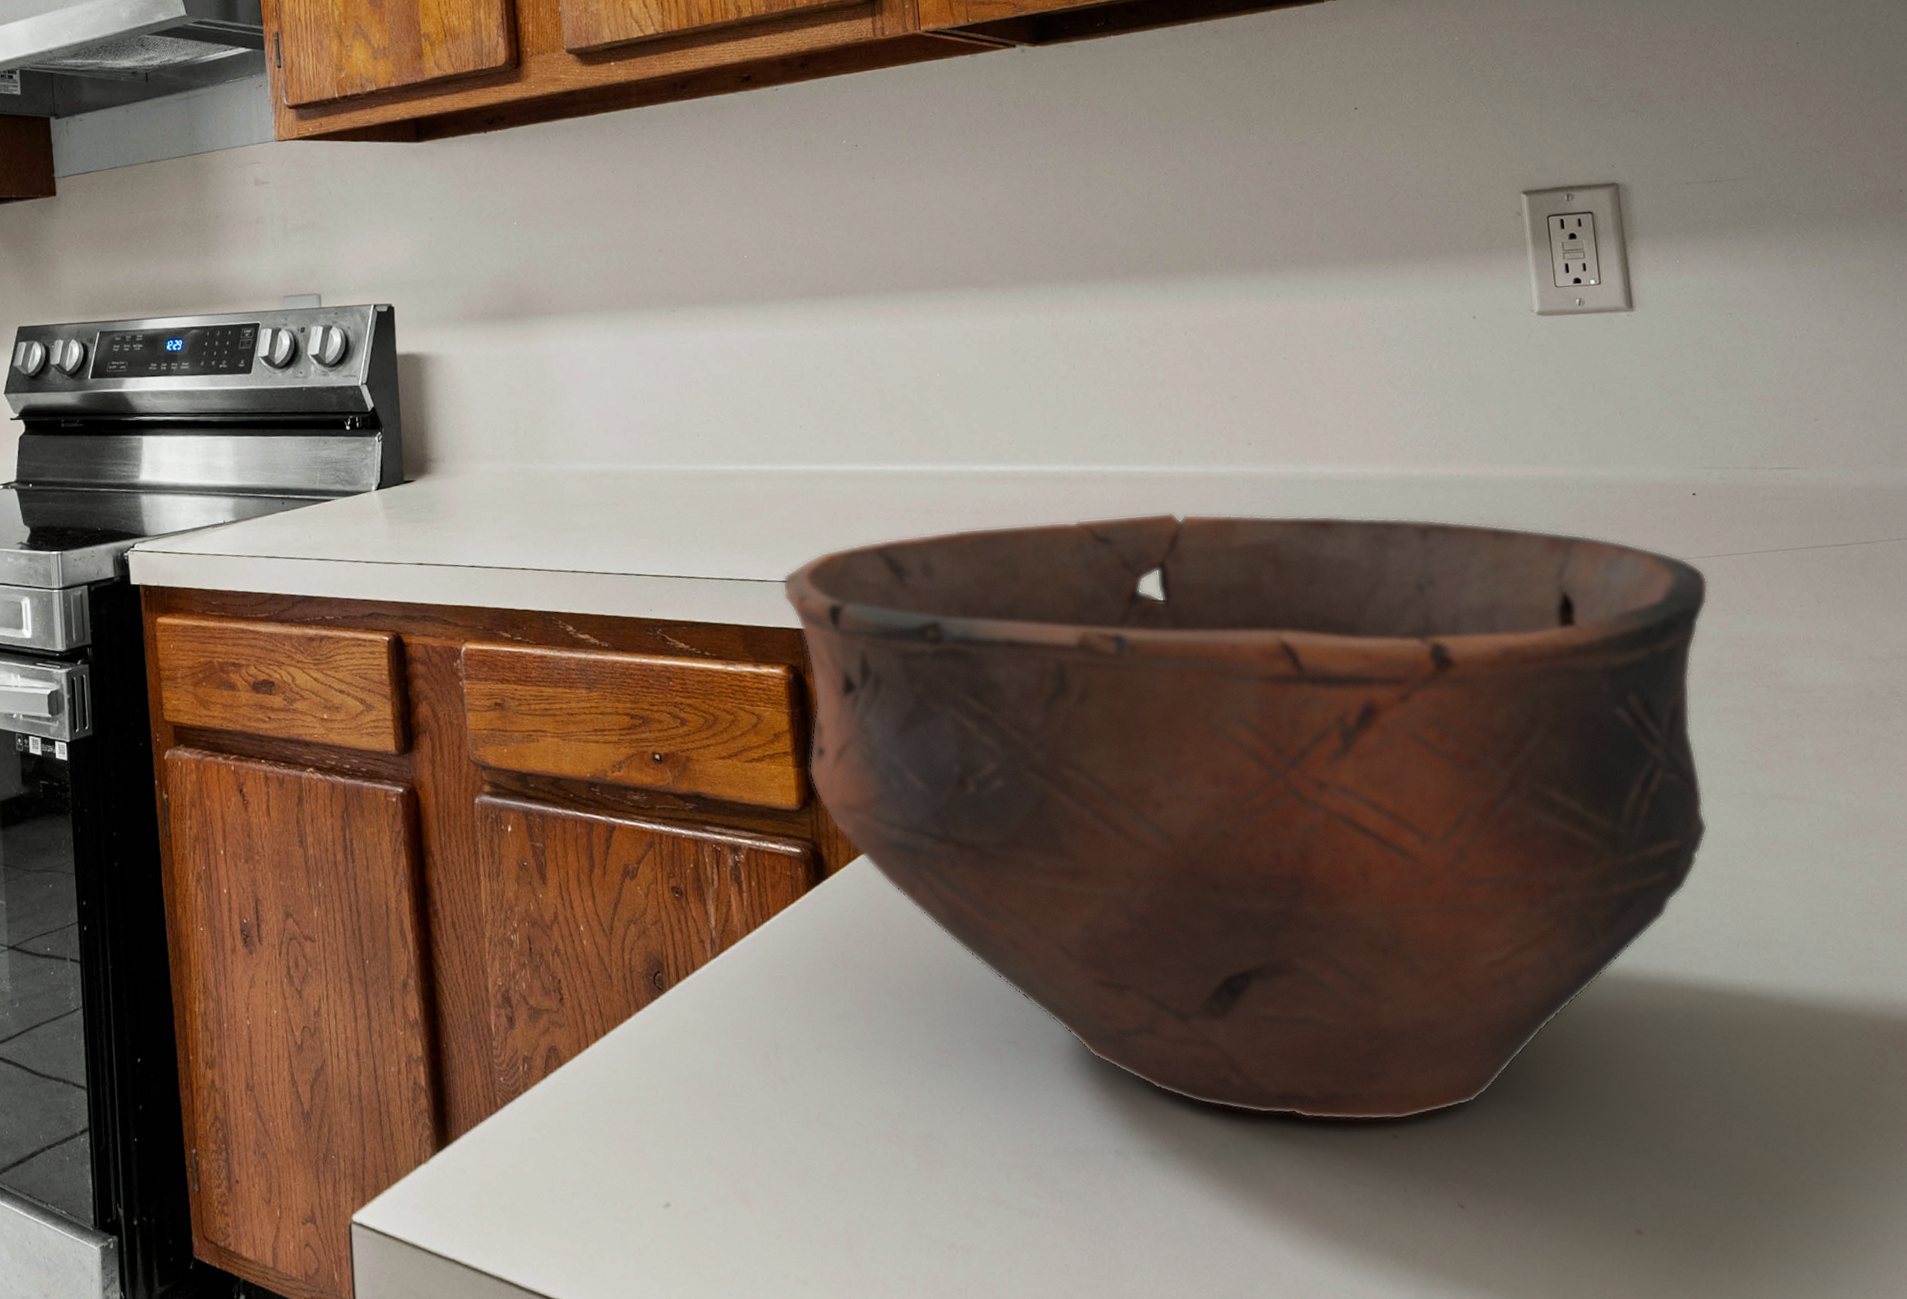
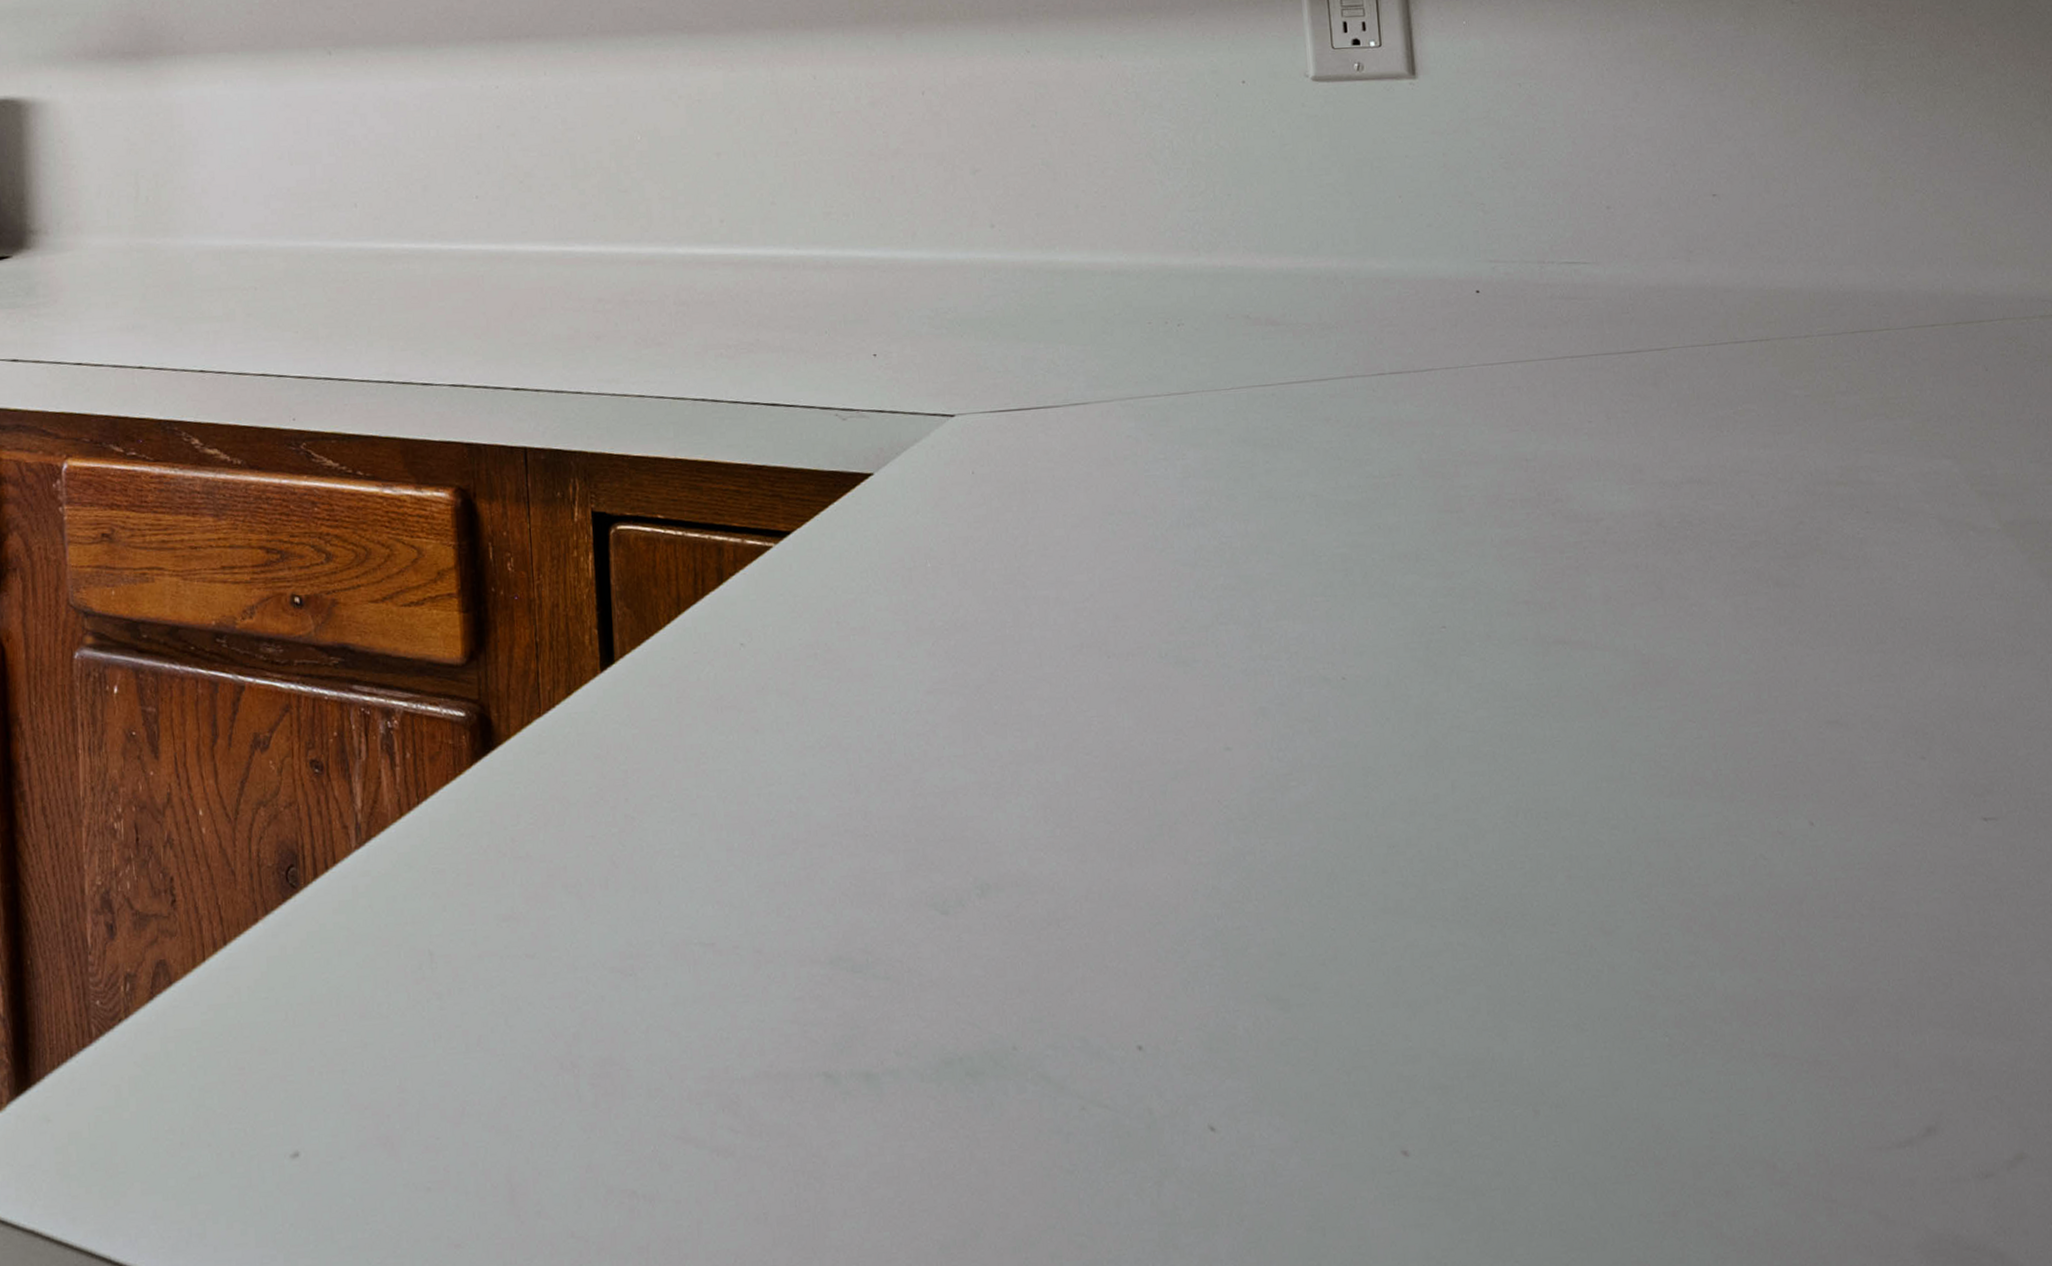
bowl: present [782,512,1709,1121] -> none [451,306,1492,1030]

